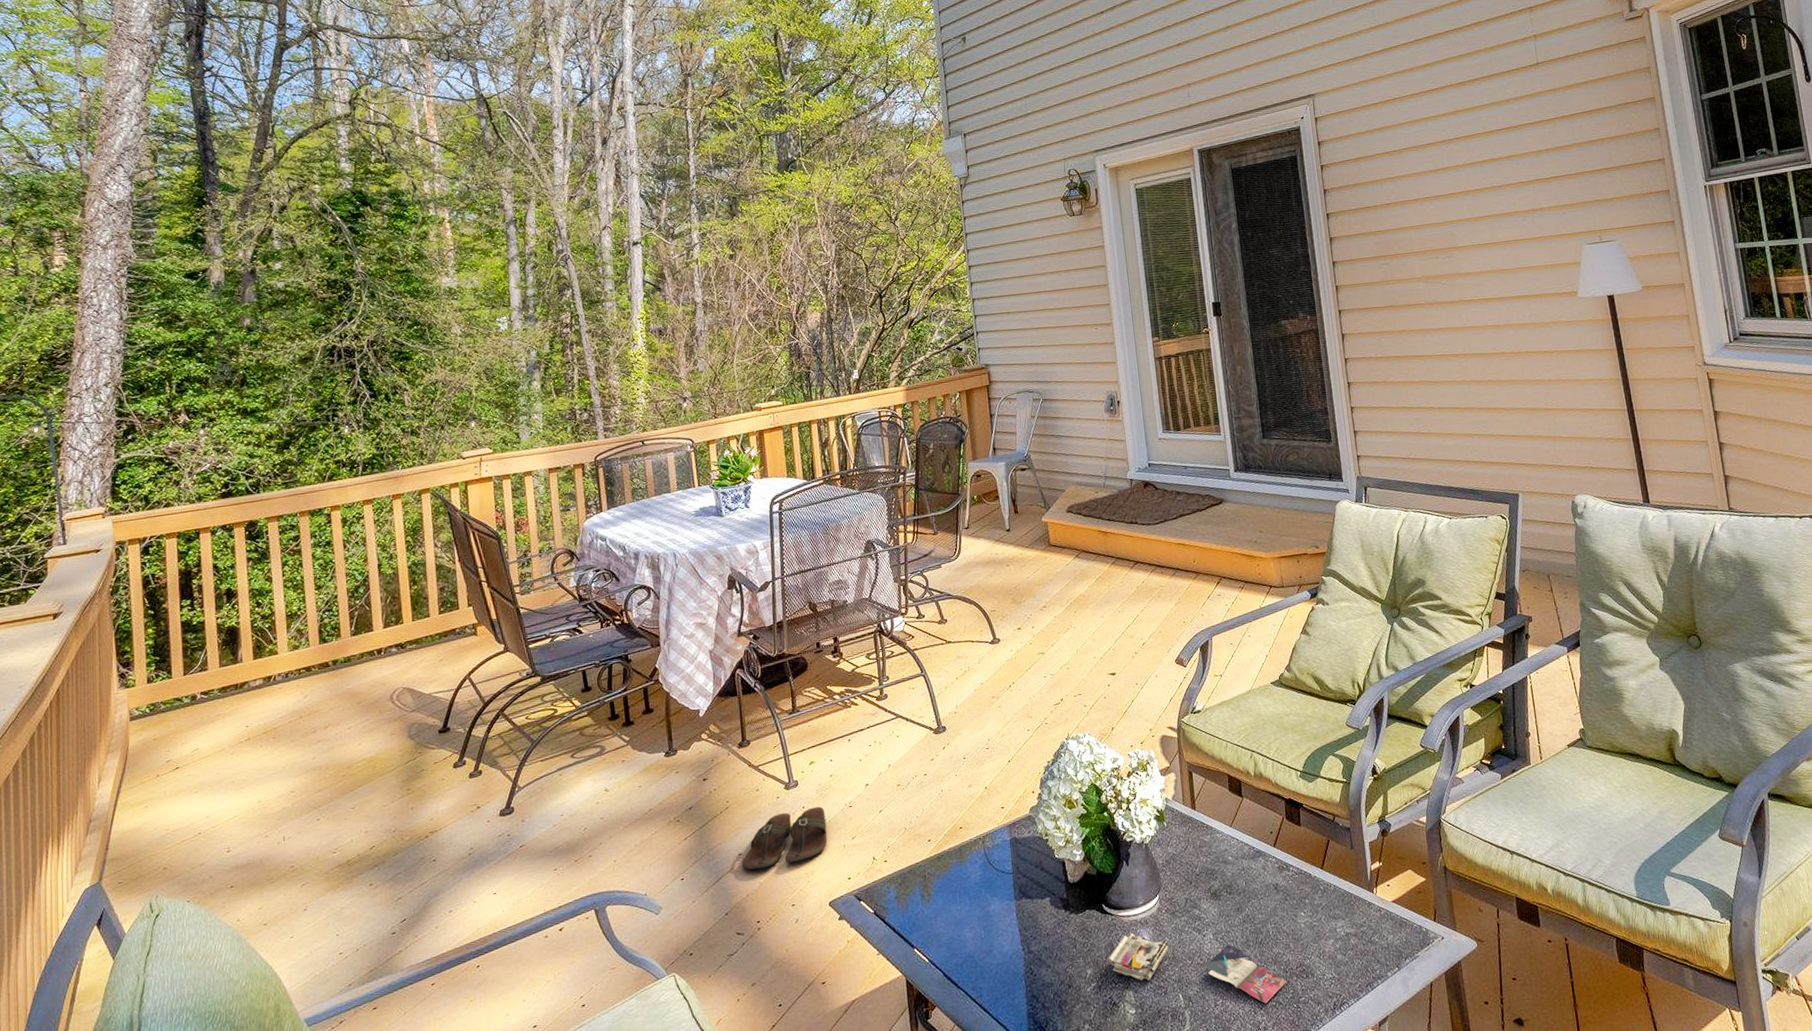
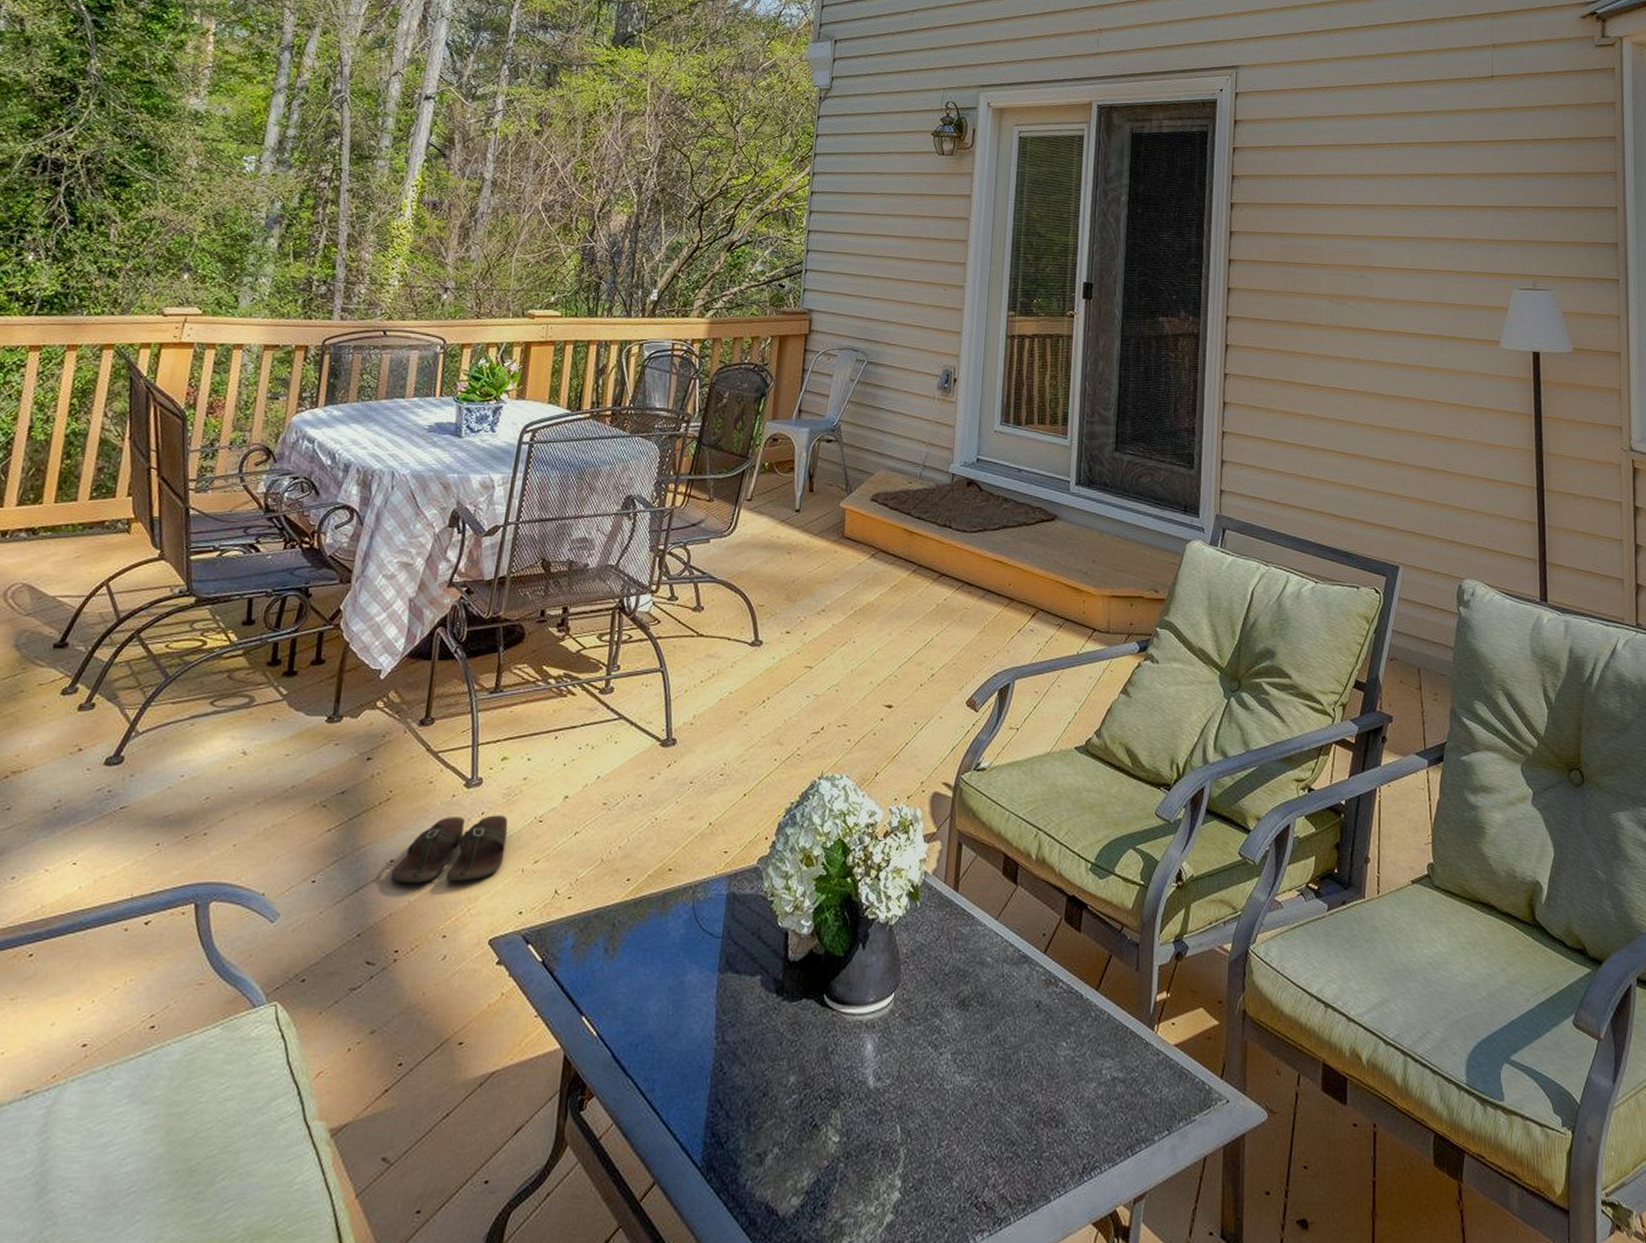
magazine: present [1108,932,1287,1004] -> none [818,1036,1031,1153]

